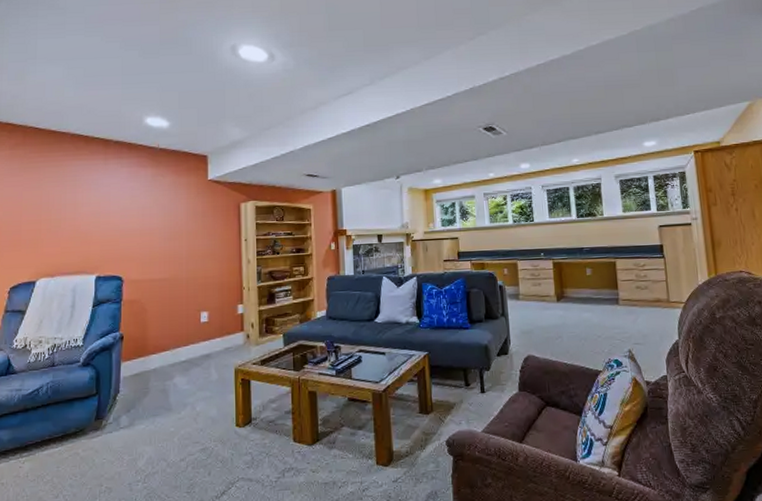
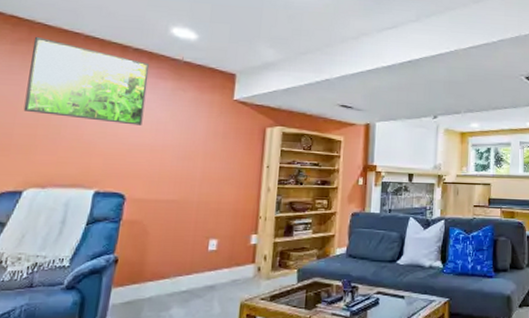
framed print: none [27,139,130,213] -> present [23,36,150,125]

